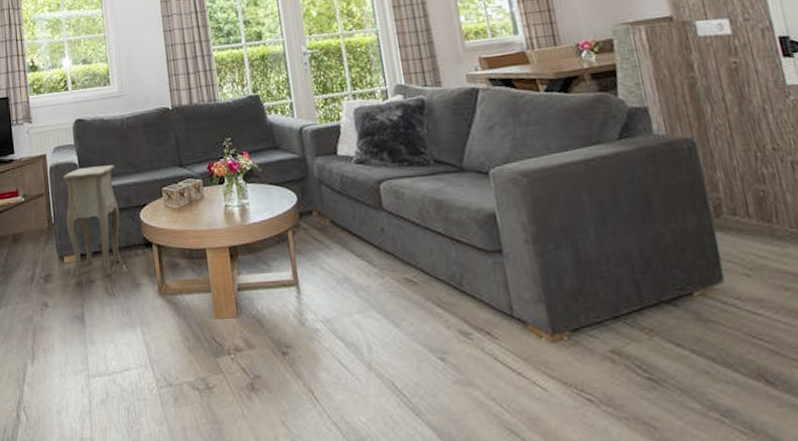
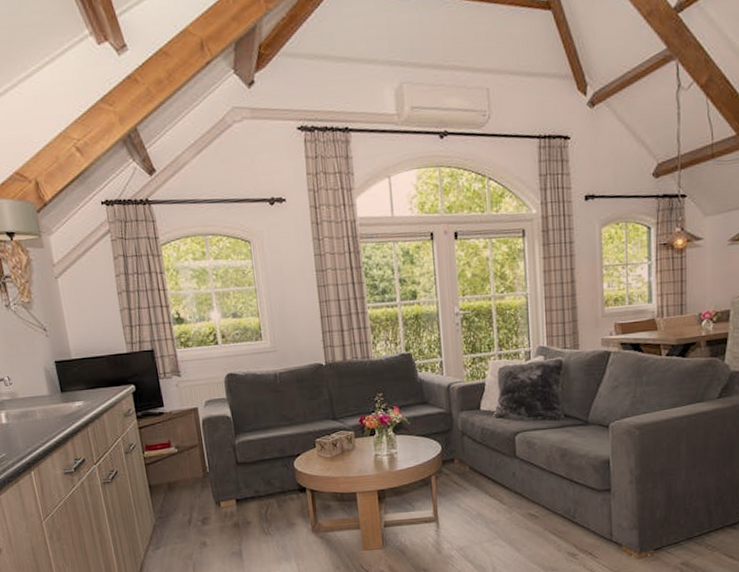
side table: present [62,165,128,277] -> none [215,418,283,519]

